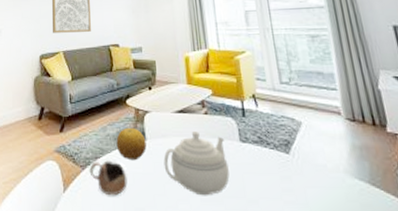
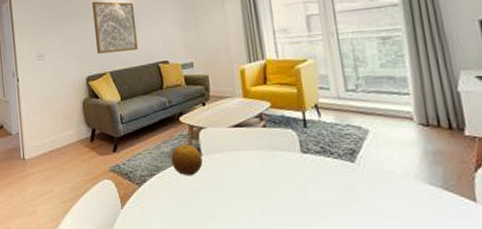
cup: present [89,160,128,196] -> none [145,177,185,210]
teapot: present [163,131,230,196] -> none [221,145,290,207]

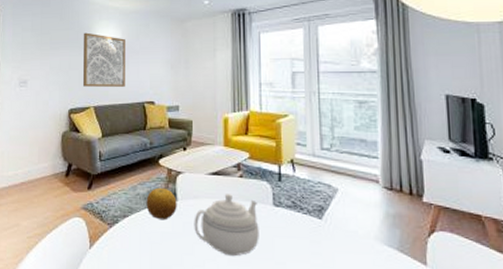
teapot: none [221,145,290,207] -> present [194,194,259,257]

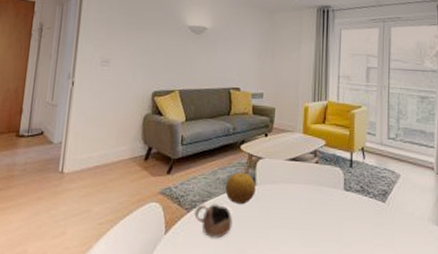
wall art: present [83,32,125,87] -> none [170,15,215,72]
cup: none [117,219,155,254] -> present [194,204,233,238]
teapot: present [194,194,259,257] -> none [270,179,330,239]

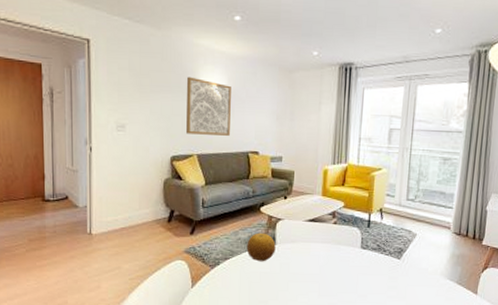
wall art: none [170,15,215,72] -> present [186,76,231,136]
cup: present [194,204,233,238] -> none [218,261,254,291]

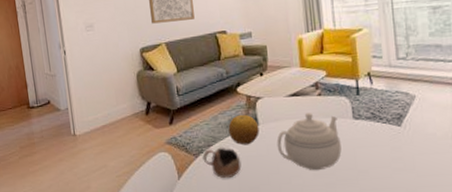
cup: none [218,261,254,291] -> present [202,147,242,179]
teapot: none [290,238,347,292] -> present [276,113,342,171]

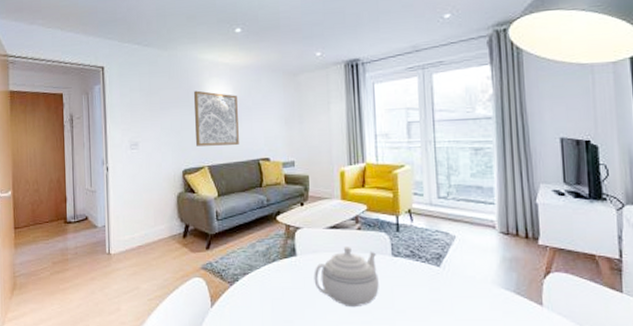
cup: present [202,147,242,179] -> none [237,276,277,310]
fruit: present [228,114,259,146] -> none [265,243,297,276]

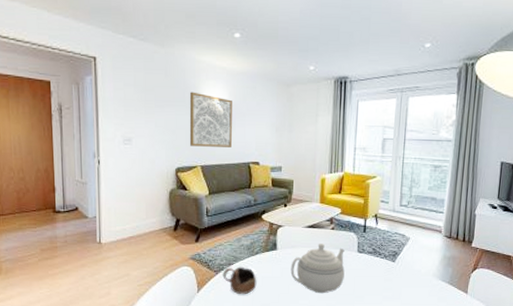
cup: none [237,276,277,310] -> present [222,266,257,295]

